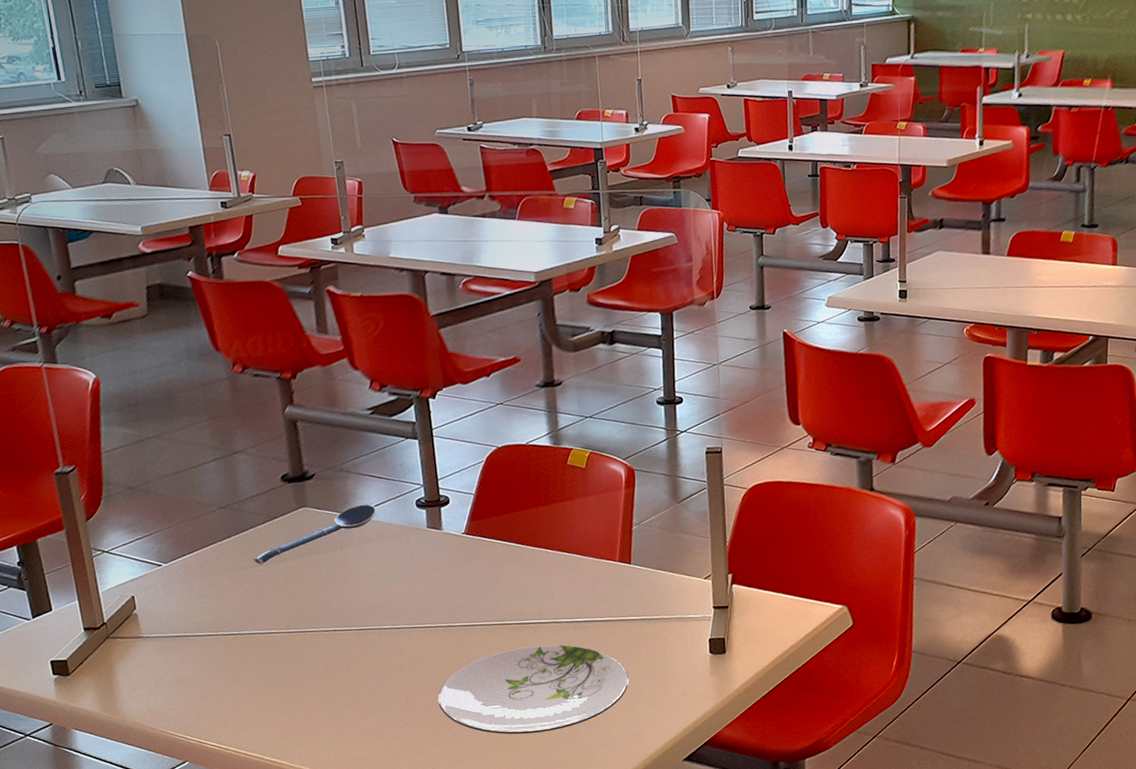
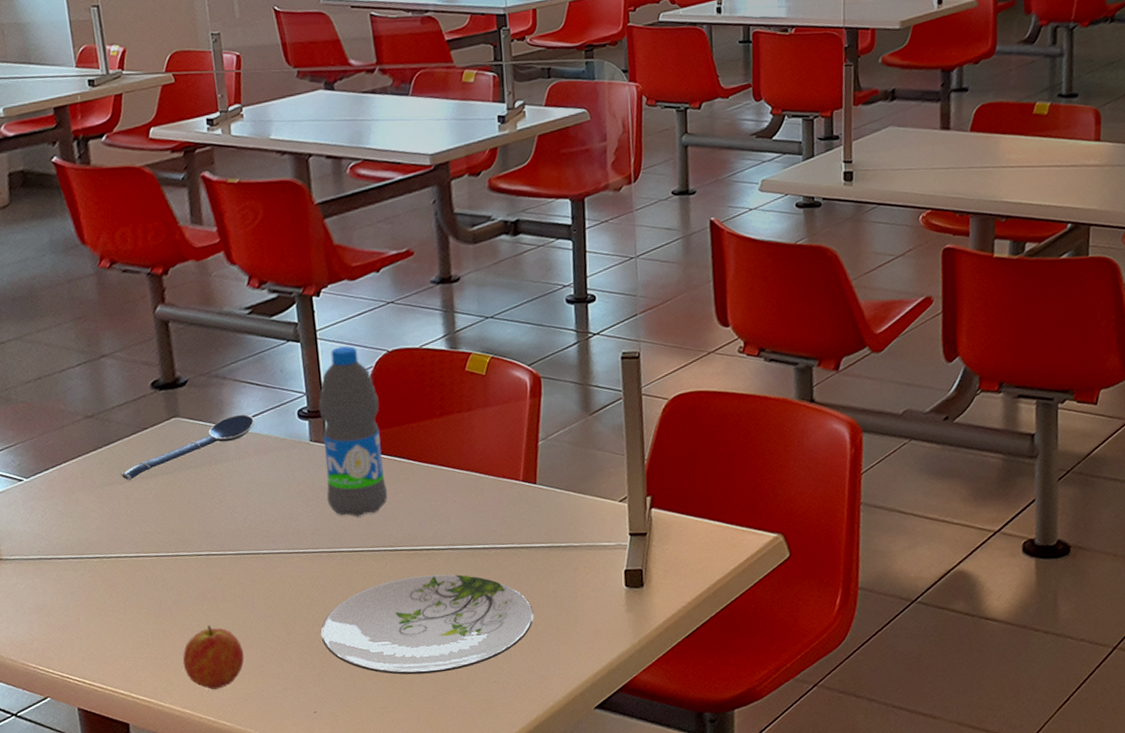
fruit: none [311,693,368,751] -> present [182,625,245,690]
water bottle: none [434,443,498,595] -> present [318,346,388,516]

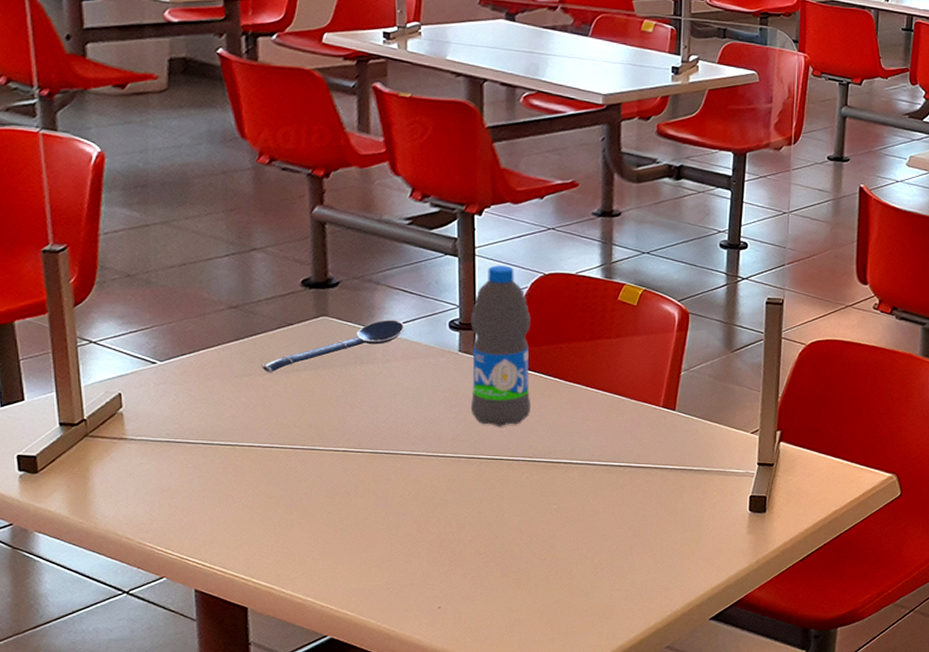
fruit: present [182,625,245,690] -> none [309,518,373,580]
plate: present [320,574,534,675] -> none [452,487,661,578]

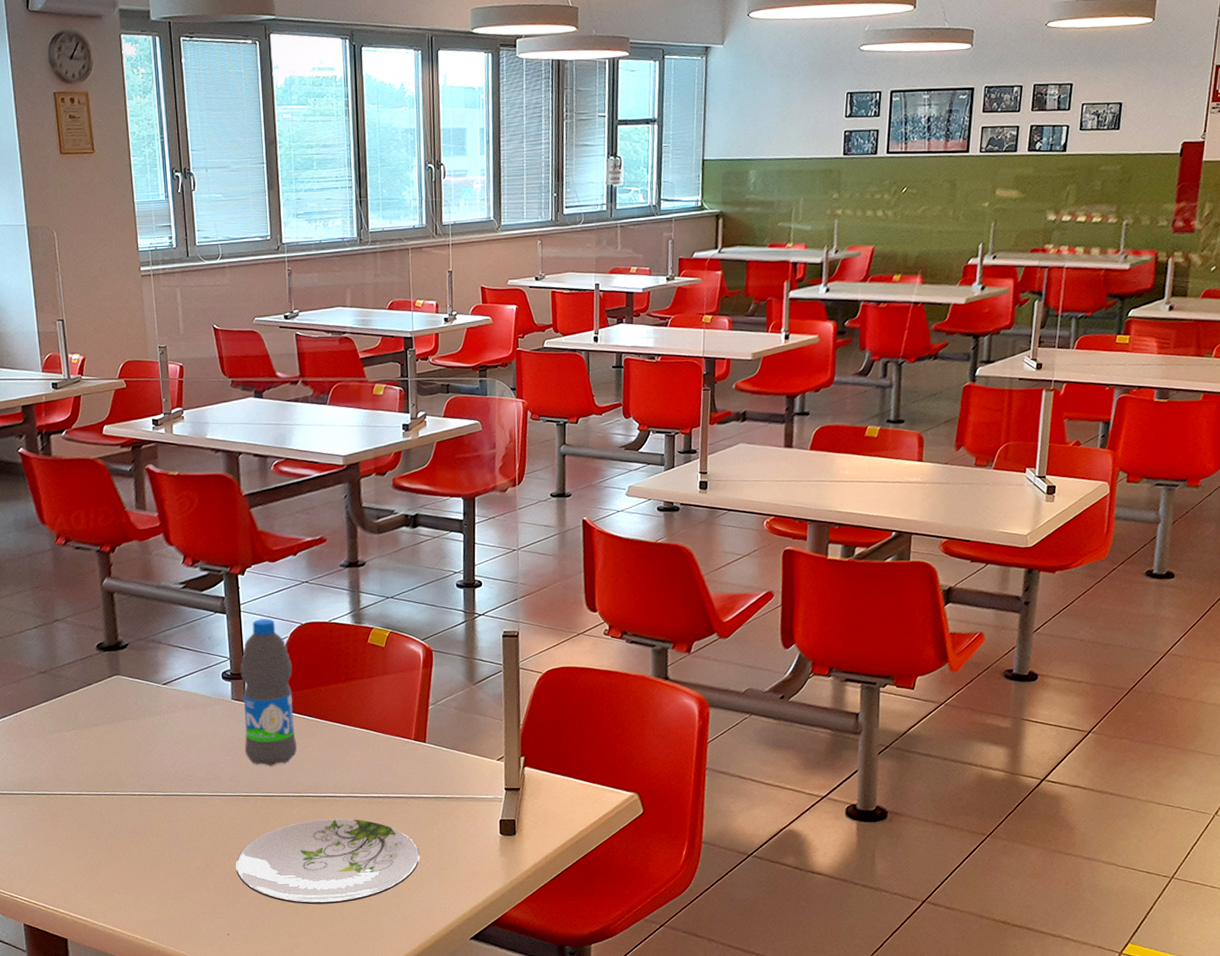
spoon: present [262,319,405,373] -> none [68,674,185,729]
plate: none [452,487,661,578] -> present [235,818,420,905]

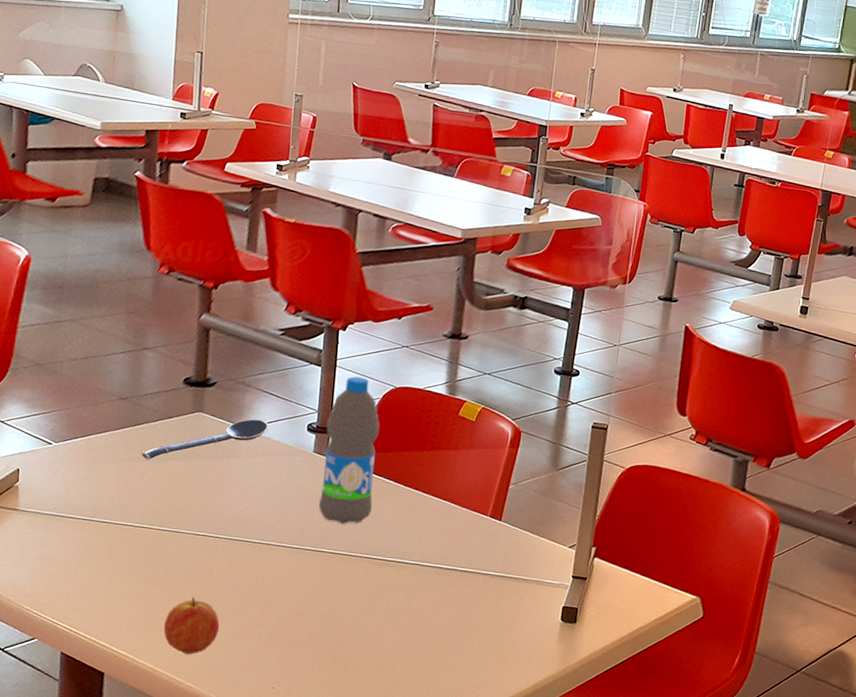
spoon: none [68,674,185,729] -> present [141,419,269,460]
fruit: none [115,856,169,912] -> present [163,597,220,654]
plate: present [235,818,420,905] -> none [290,583,479,670]

